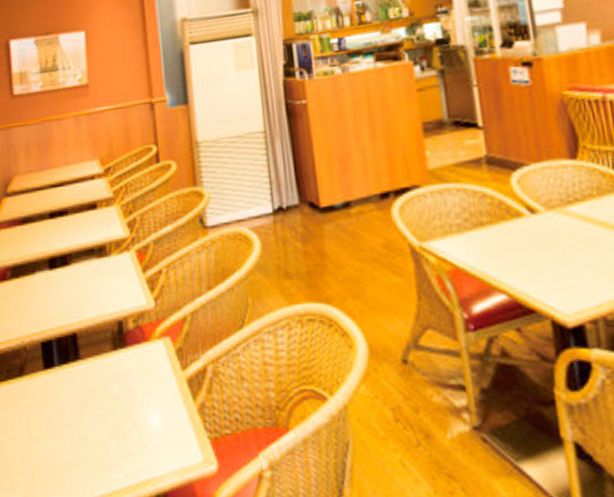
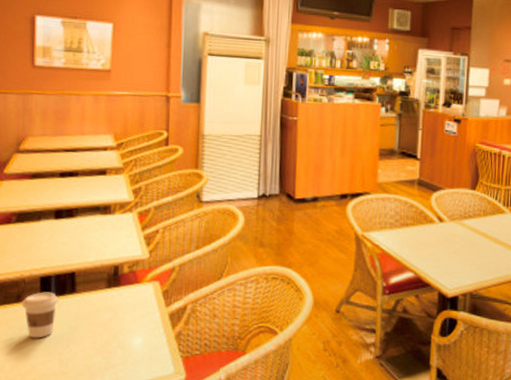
coffee cup: none [25,360,62,421] -> present [22,292,58,338]

